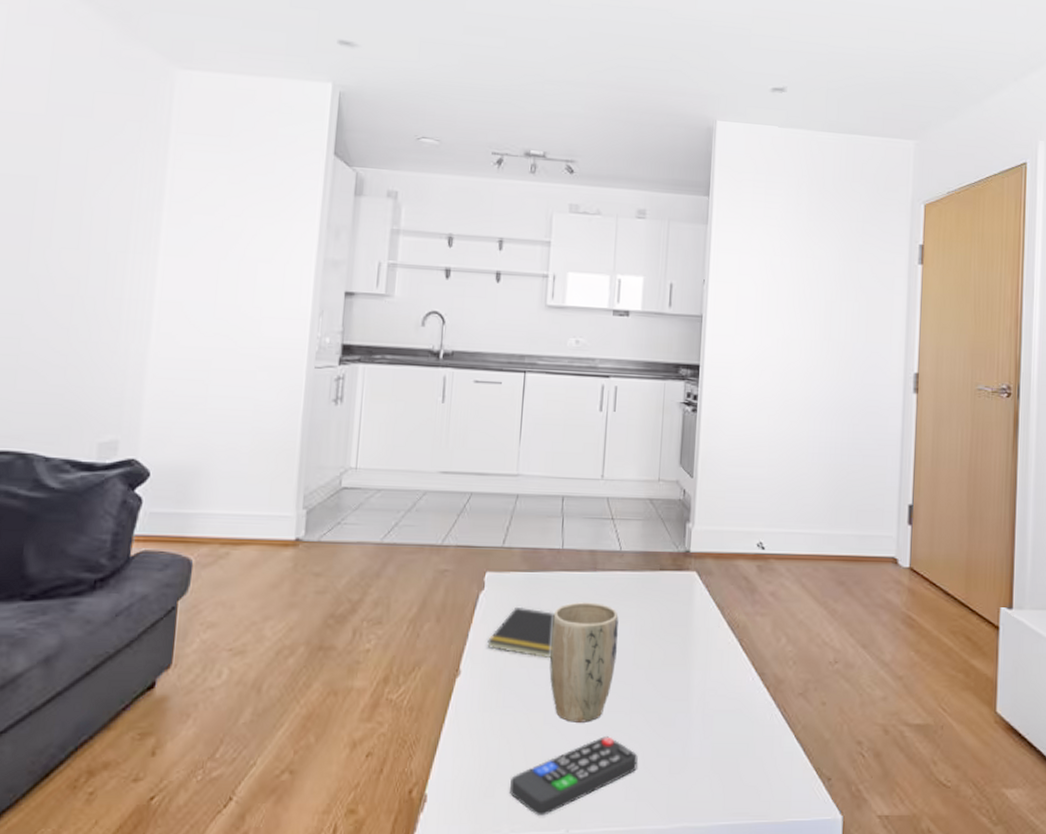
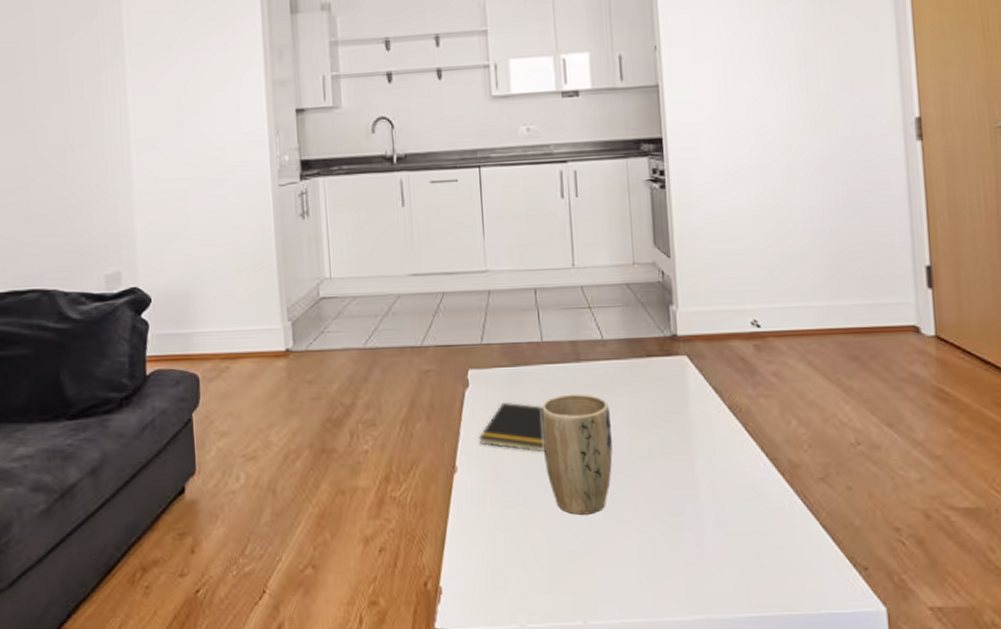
remote control: present [510,736,638,816] -> none [521,528,649,607]

